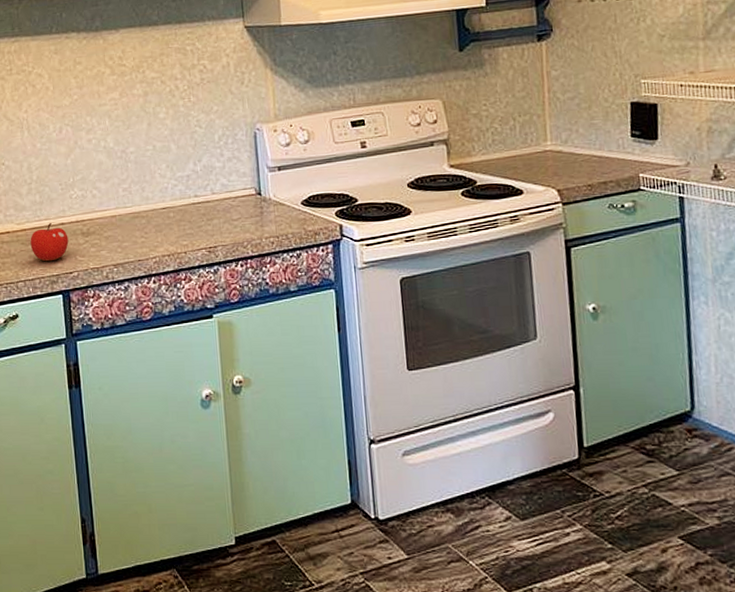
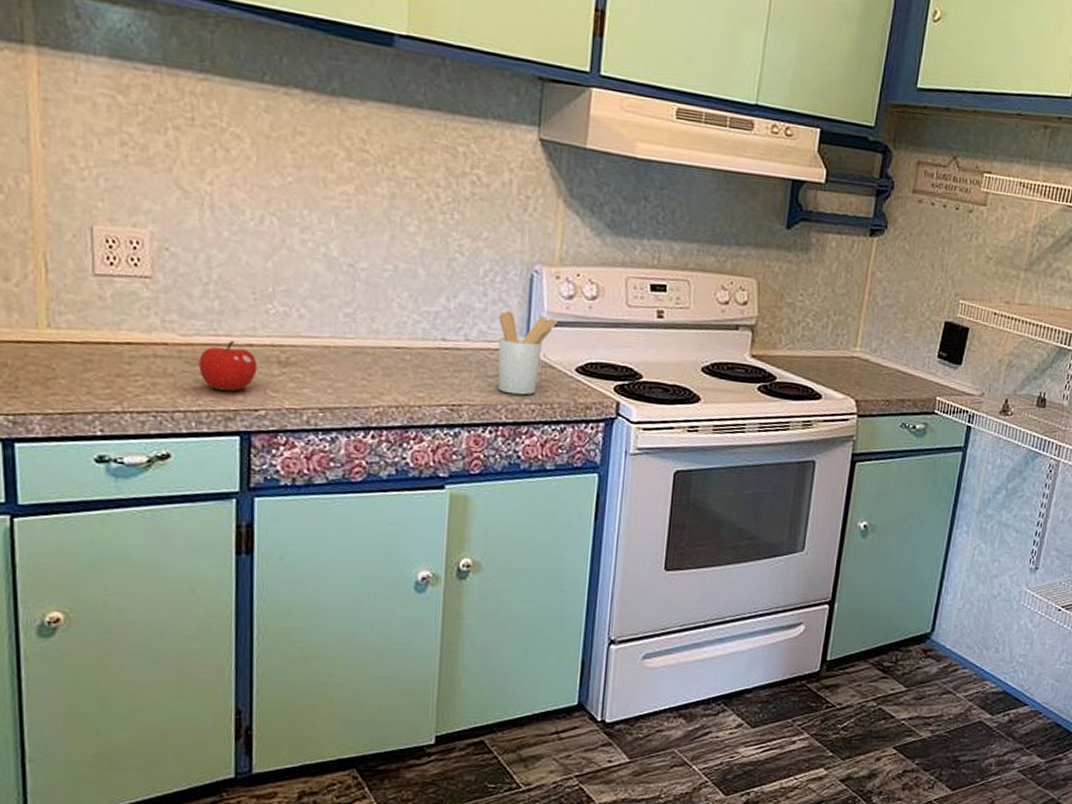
utensil holder: none [235,163,281,232] -> present [498,310,558,395]

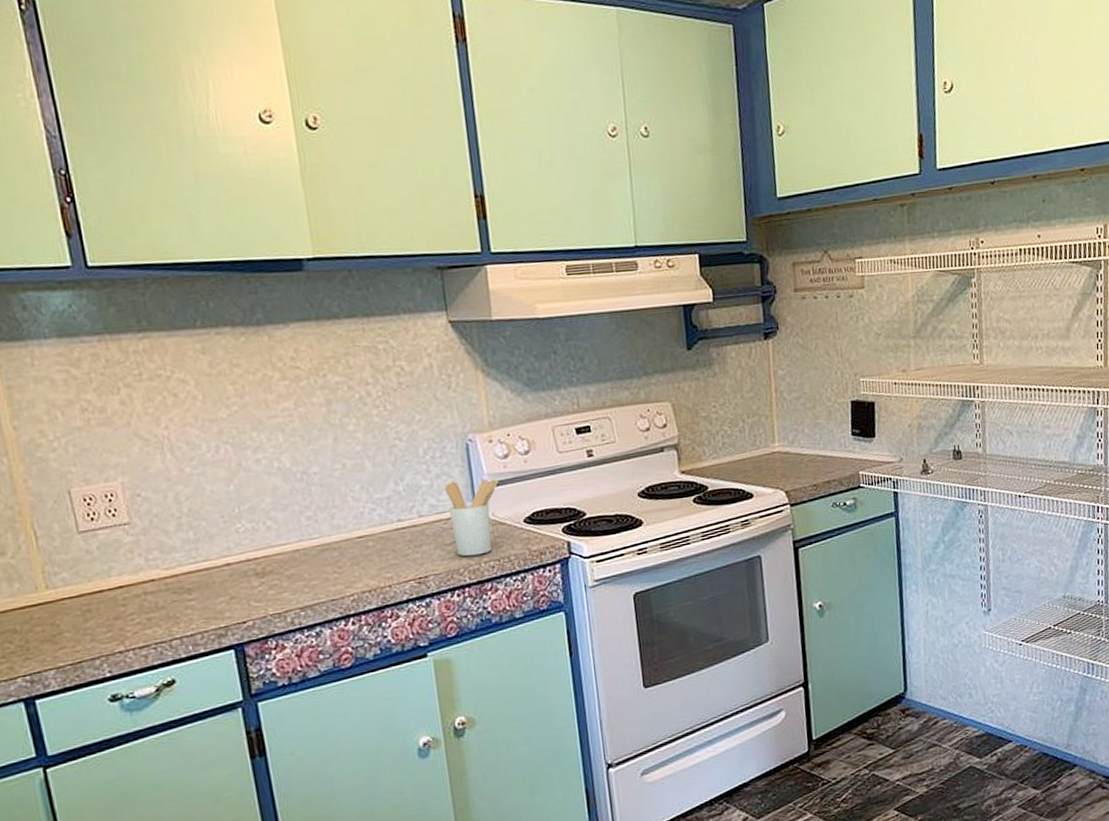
fruit: present [198,340,257,392] -> none [184,563,239,612]

